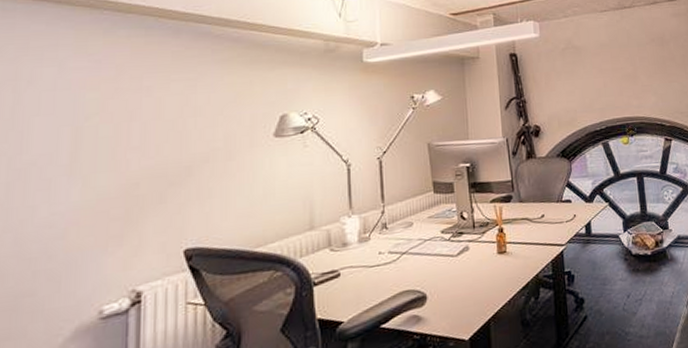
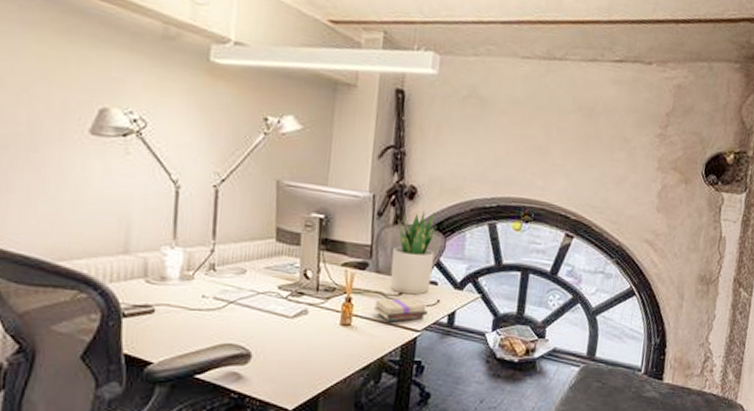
books: none [523,217,569,243] -> present [374,297,429,323]
planter: none [529,143,566,216] -> present [390,211,436,295]

